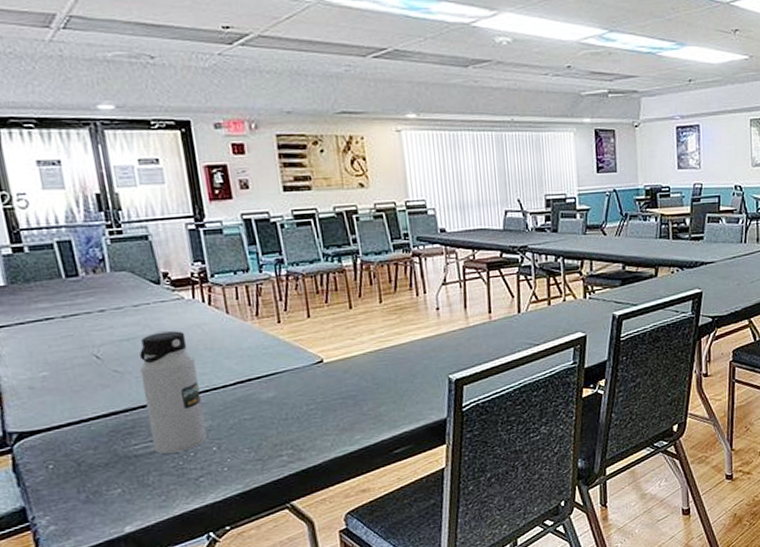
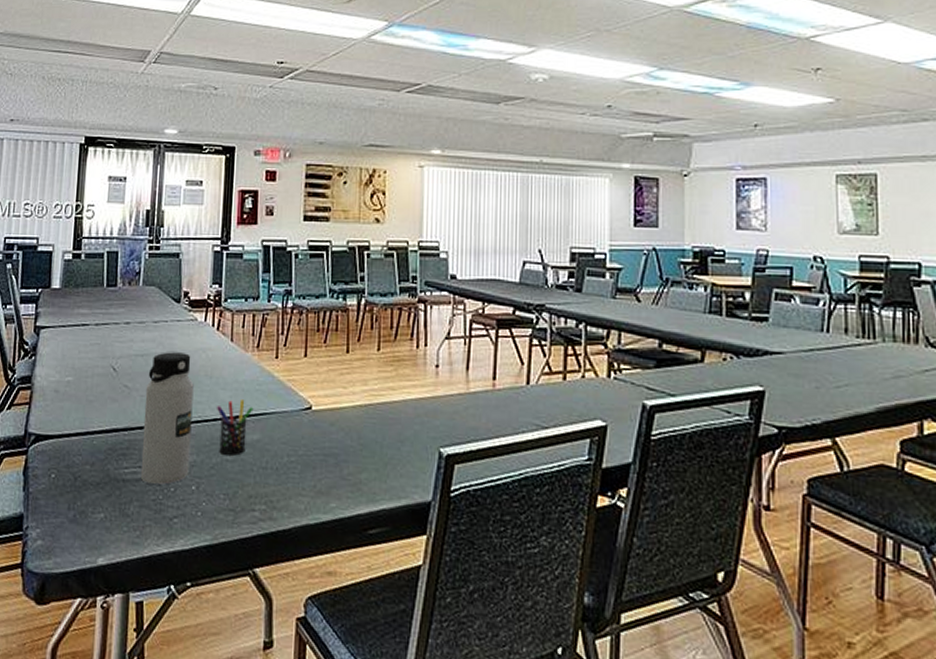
pen holder: none [224,364,264,415] -> present [217,399,254,456]

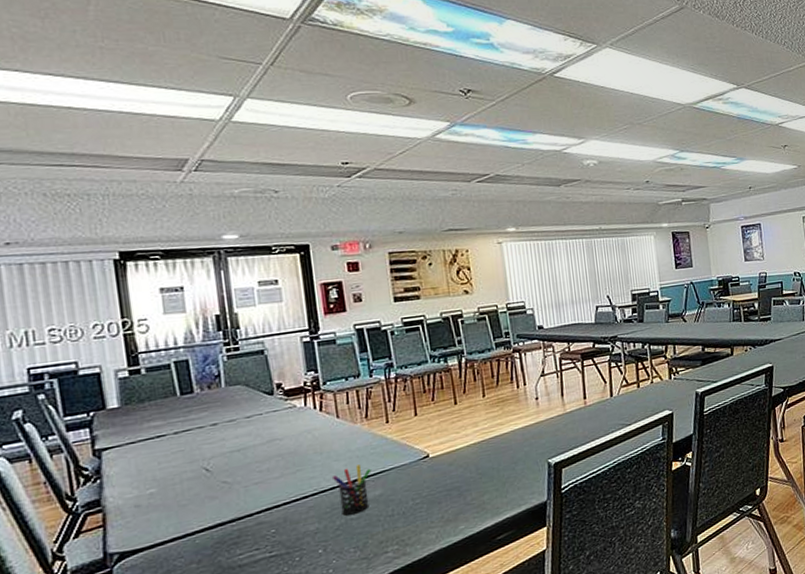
water bottle: present [140,352,194,485] -> none [248,438,313,562]

